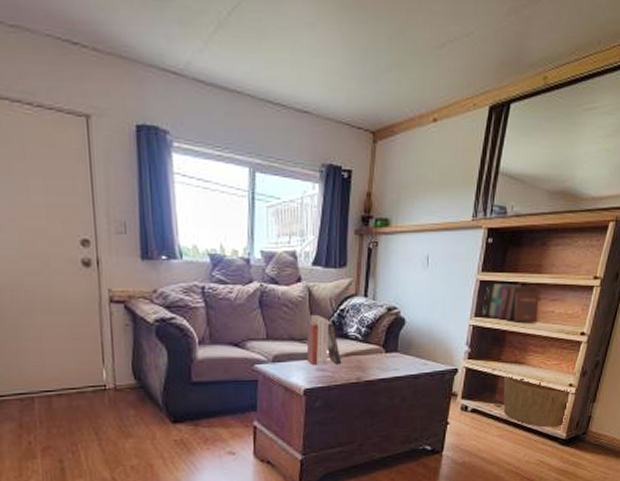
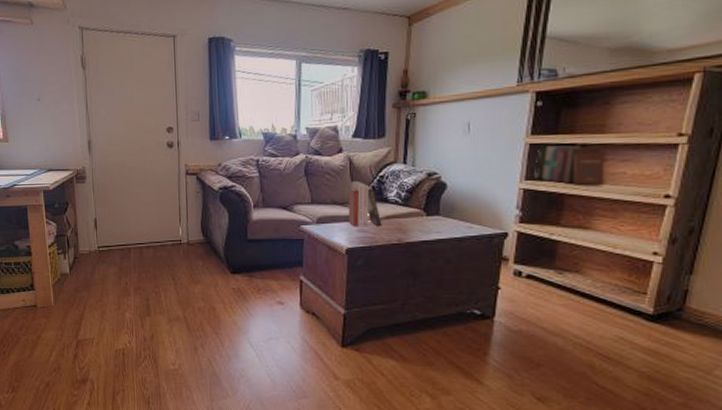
basket: present [503,374,571,428] -> none [564,239,657,300]

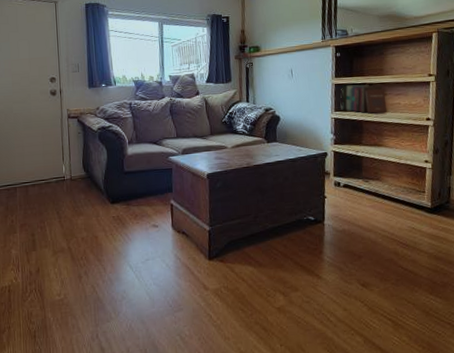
books: present [348,180,382,227] -> none [206,117,234,156]

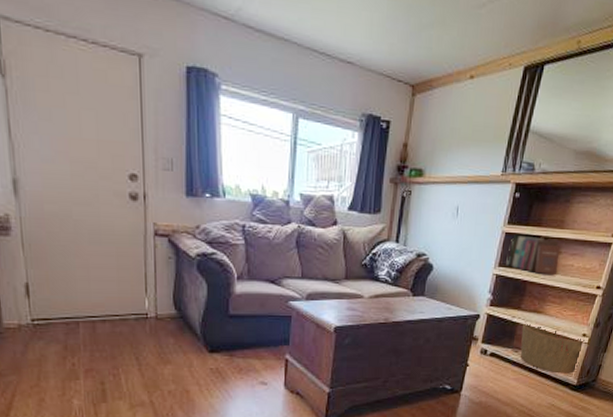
basket: none [366,154,428,198] -> present [520,321,585,374]

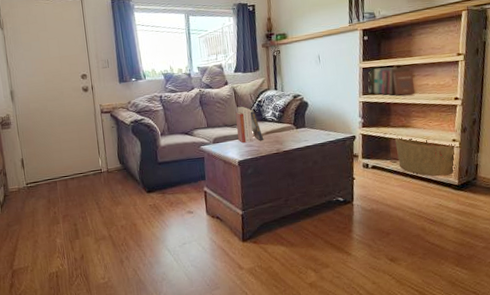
books: none [338,256,372,306] -> present [235,106,264,144]

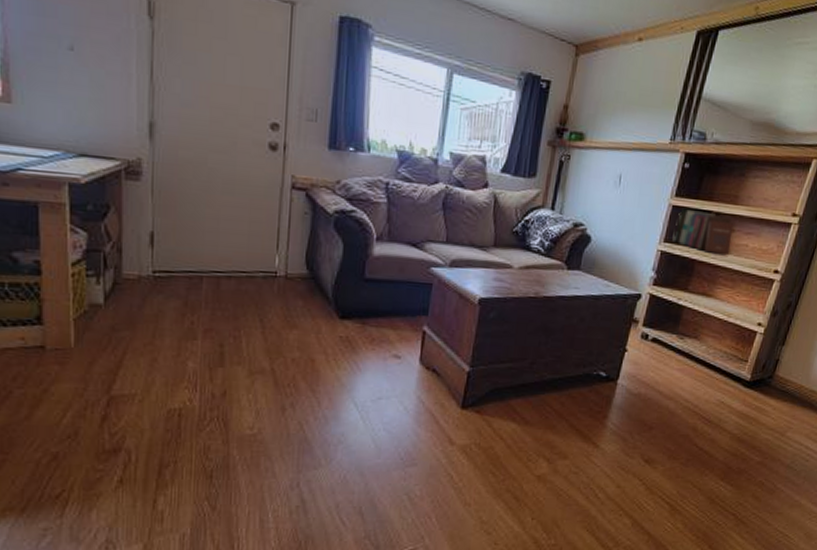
books: present [235,106,264,144] -> none [485,222,521,277]
basket: present [394,136,456,177] -> none [686,305,760,367]

